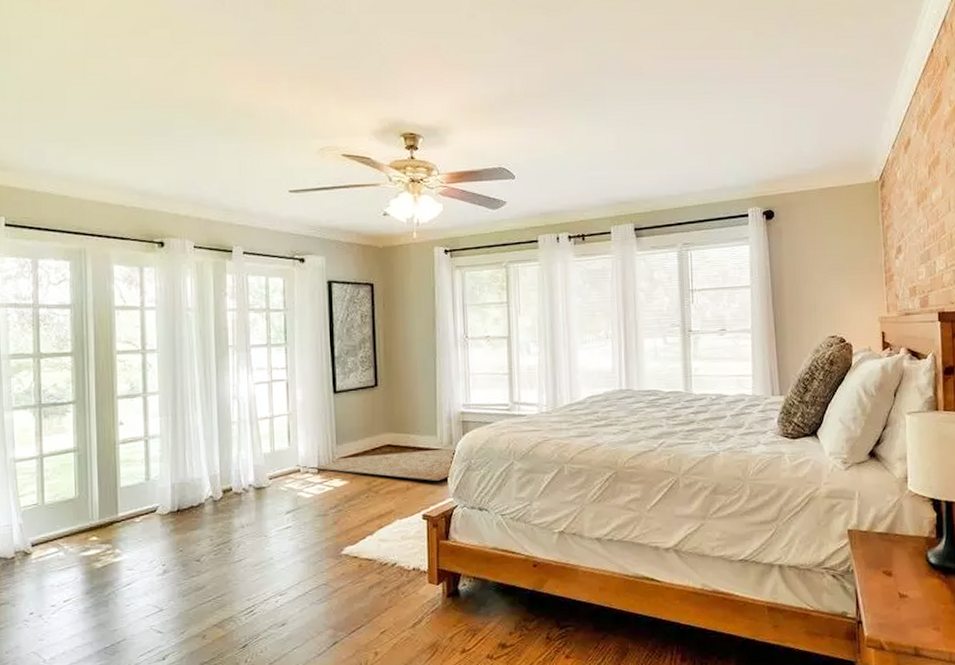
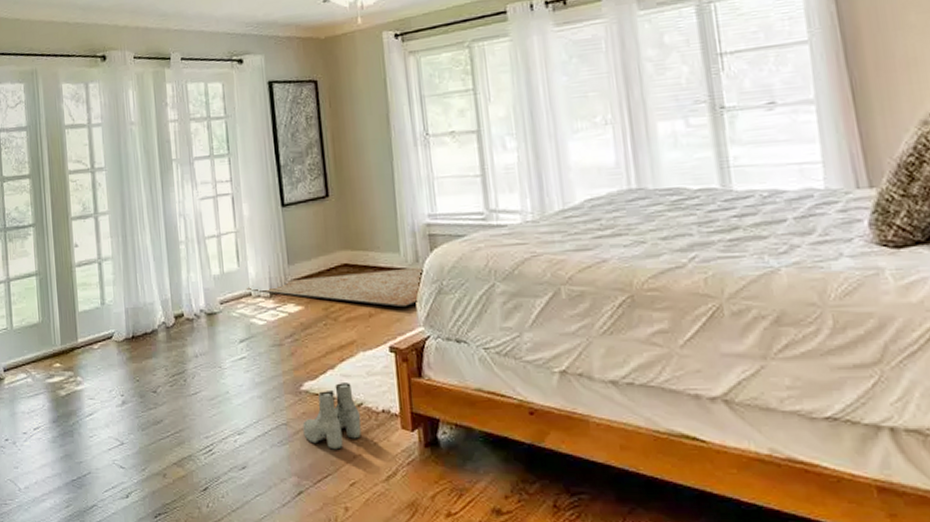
boots: none [341,546,394,604] -> present [302,383,362,450]

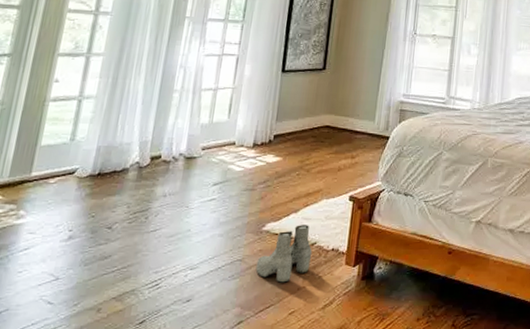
rug: present [246,267,422,306] -> none [231,134,389,164]

